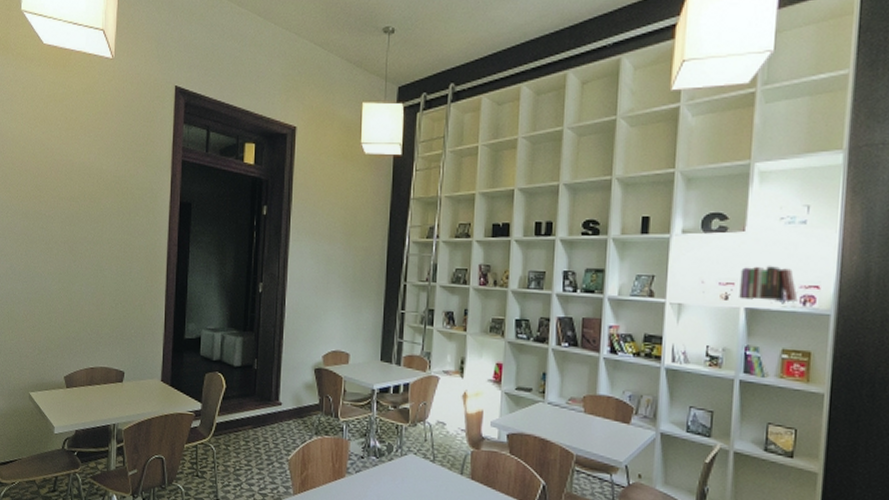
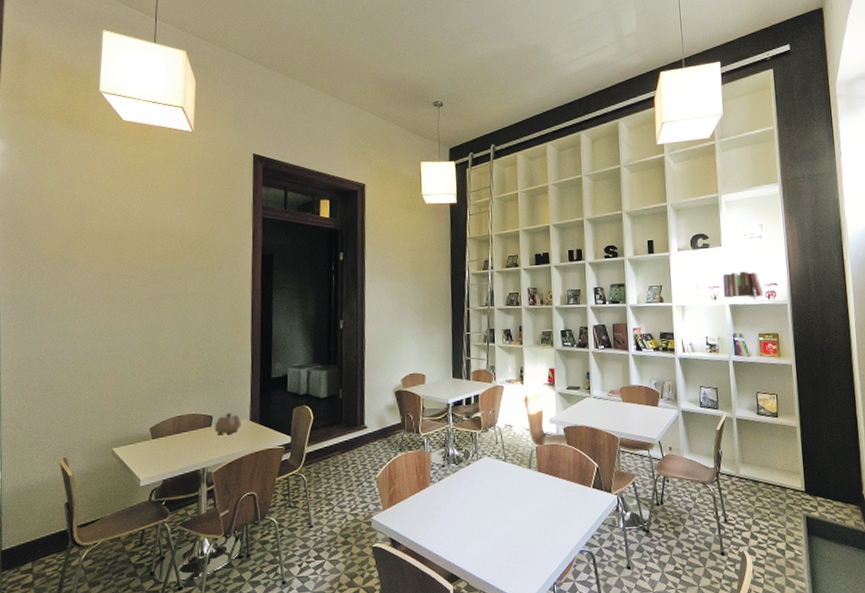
sugar bowl: none [125,370,152,394] -> present [214,413,241,436]

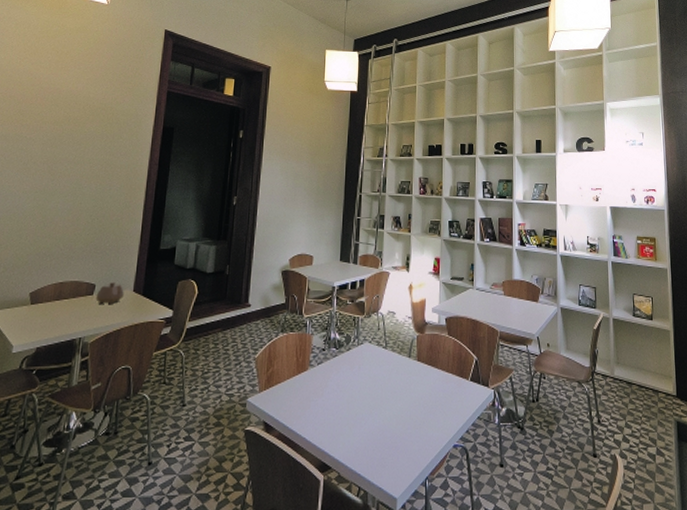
books: present [722,271,764,298] -> none [605,176,643,201]

